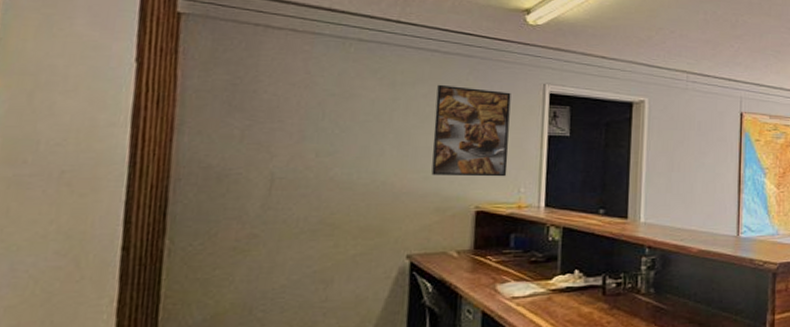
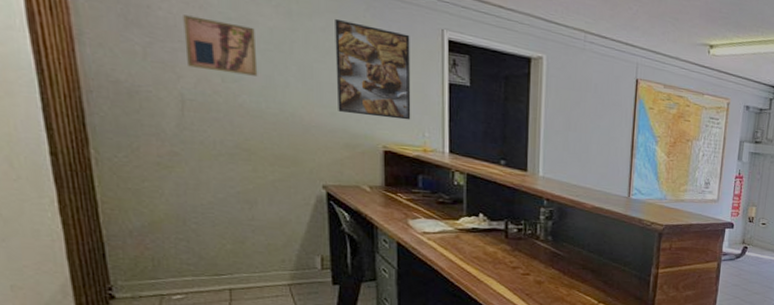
wall art: none [283,95,356,148] -> present [183,15,258,76]

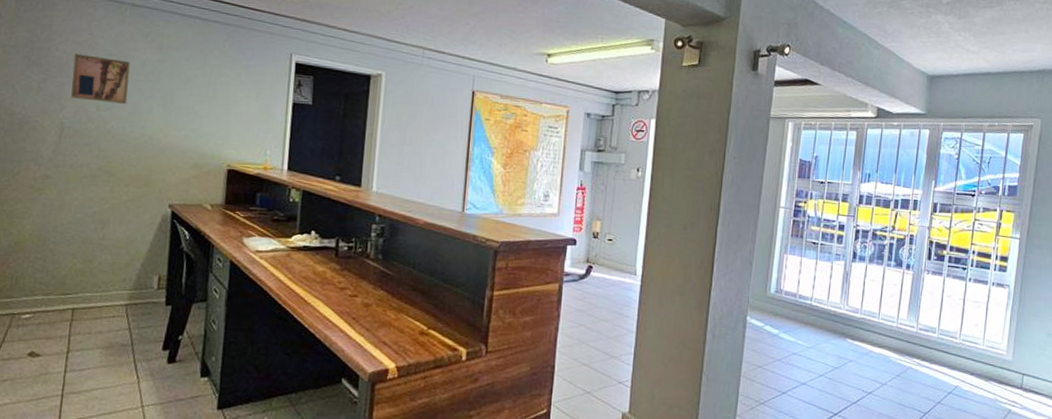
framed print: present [335,18,411,120] -> none [191,49,262,140]

